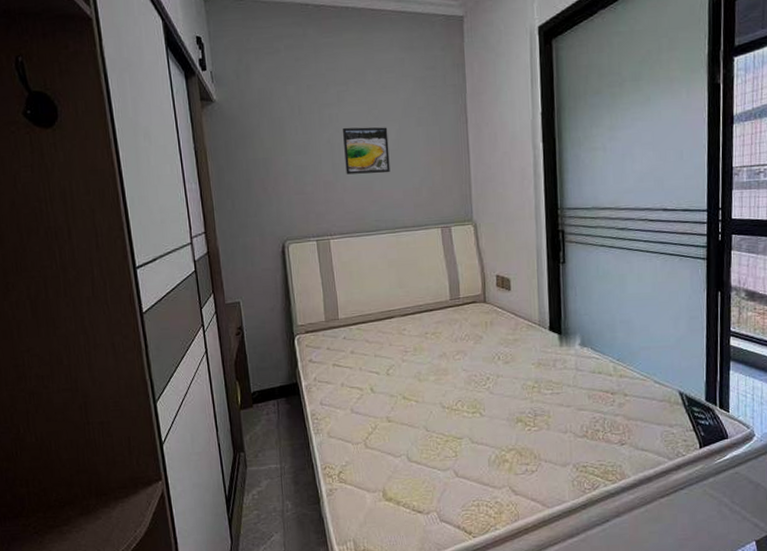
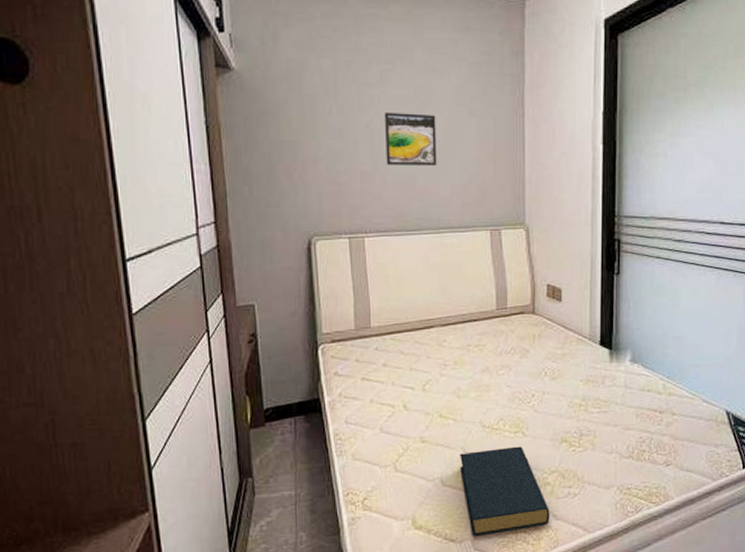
hardback book: none [423,425,510,508] -> present [460,446,550,536]

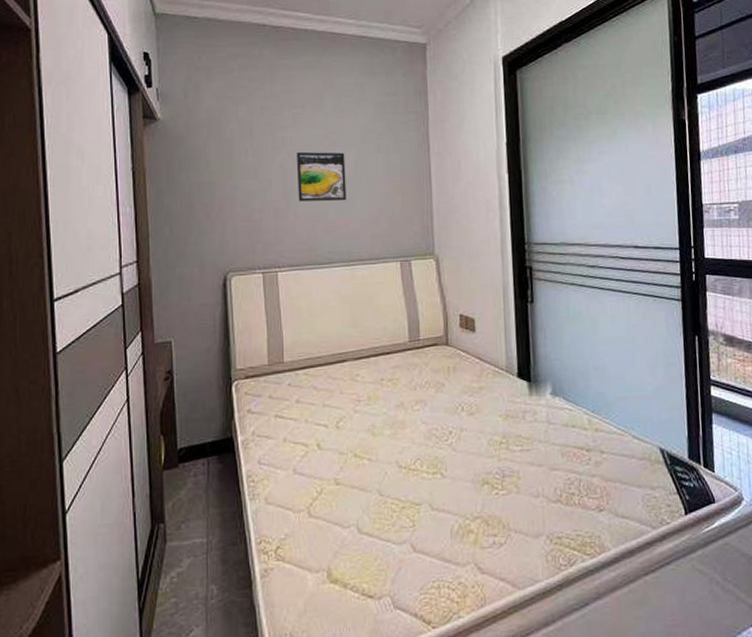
hardback book: present [460,446,550,536] -> none [376,489,475,591]

